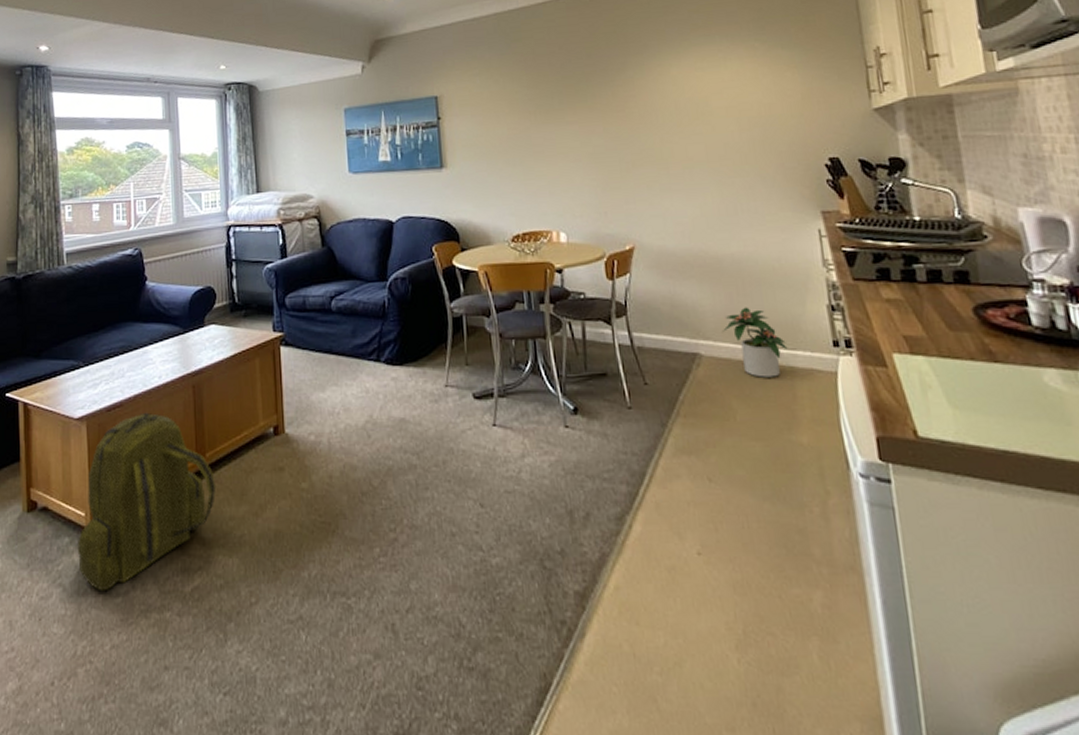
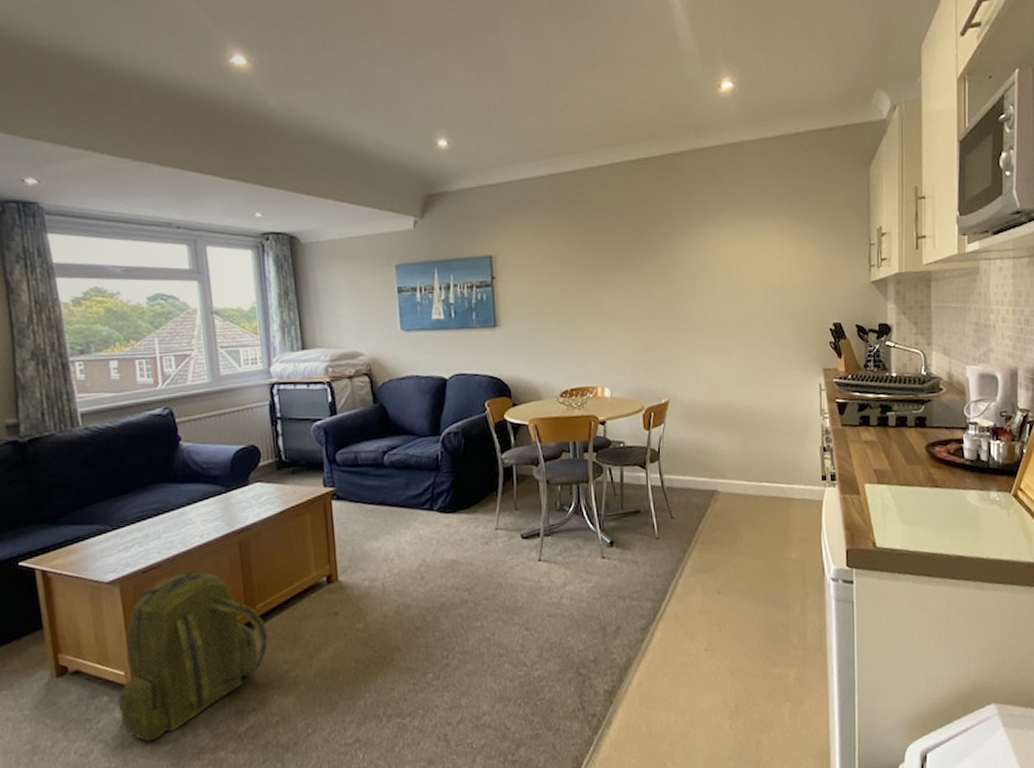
potted plant: present [723,307,788,378] -> none [738,450,788,508]

